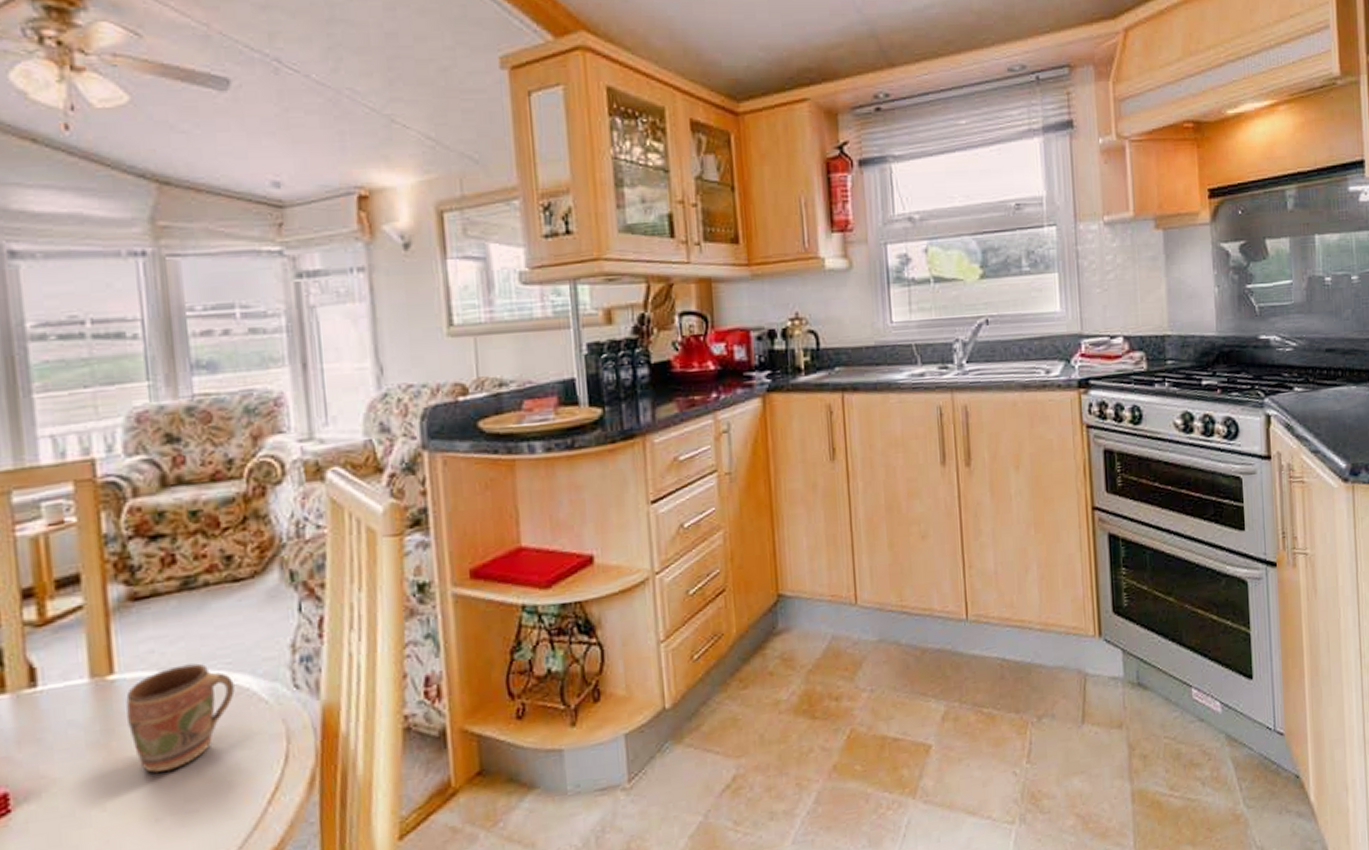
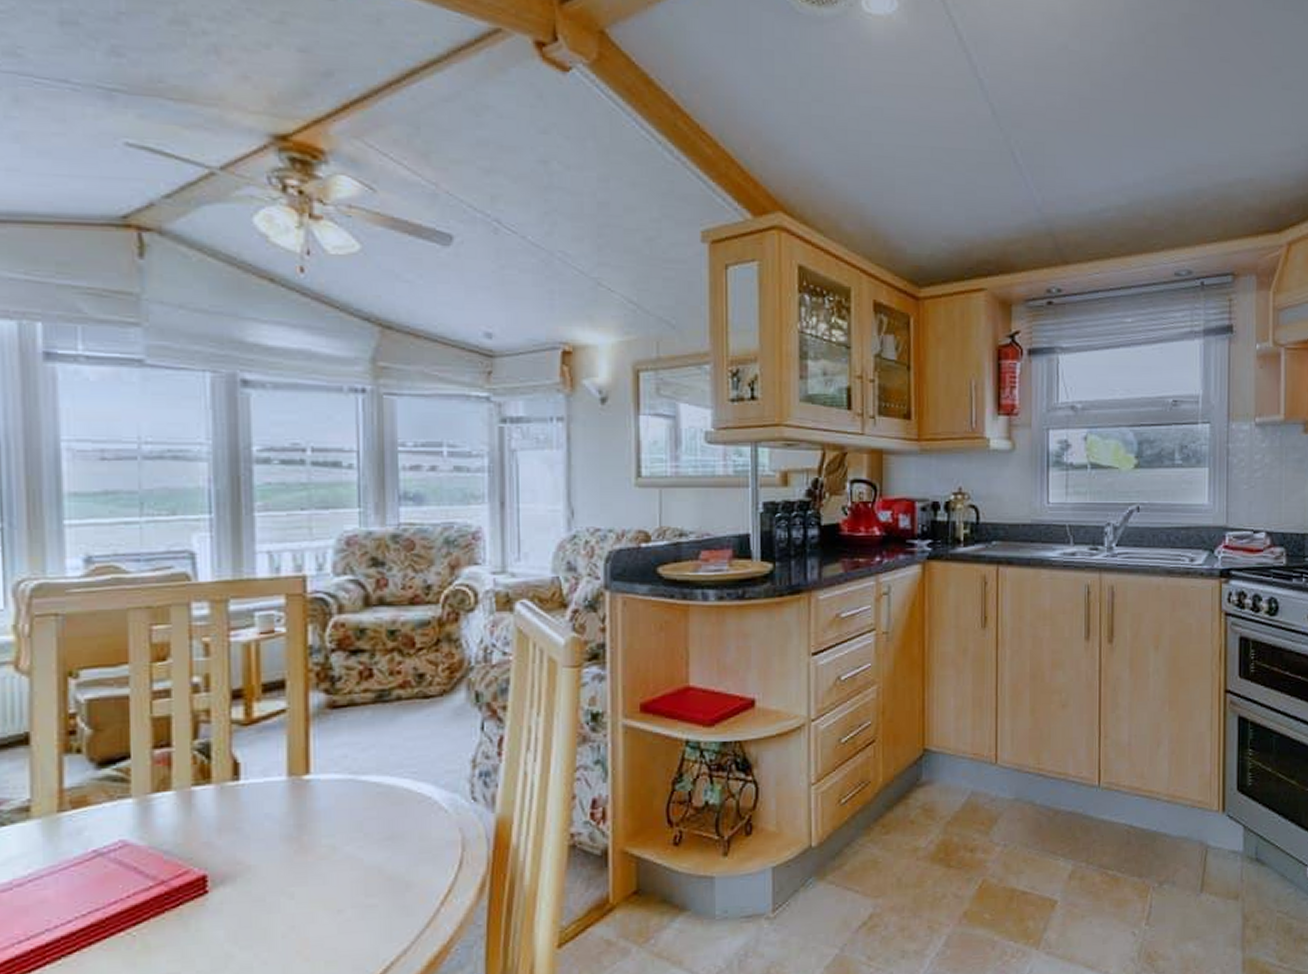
mug: present [126,663,235,773] -> none [319,770,418,867]

